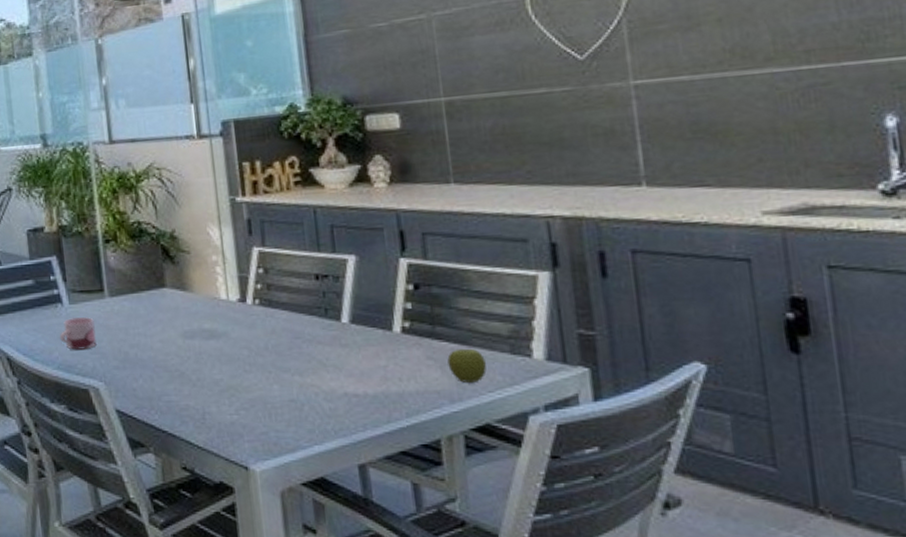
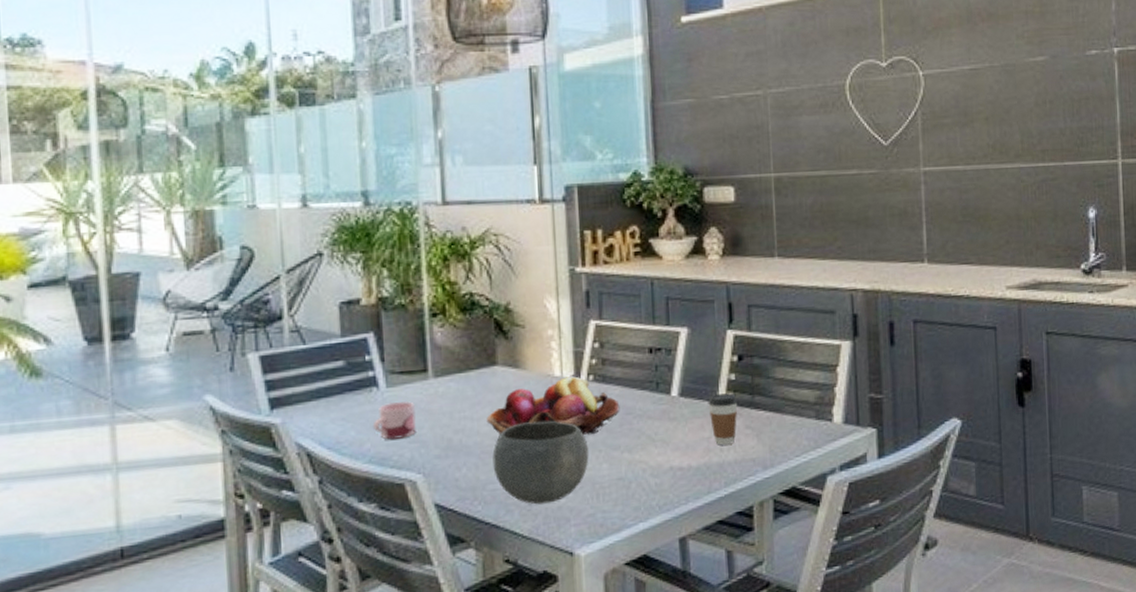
fruit basket: none [158,300,289,357] -> present [486,376,620,436]
bowl: none [166,340,259,419] -> present [492,420,589,505]
coffee cup: none [382,322,417,375] -> present [708,393,738,445]
apple: present [447,348,487,384] -> none [763,416,795,450]

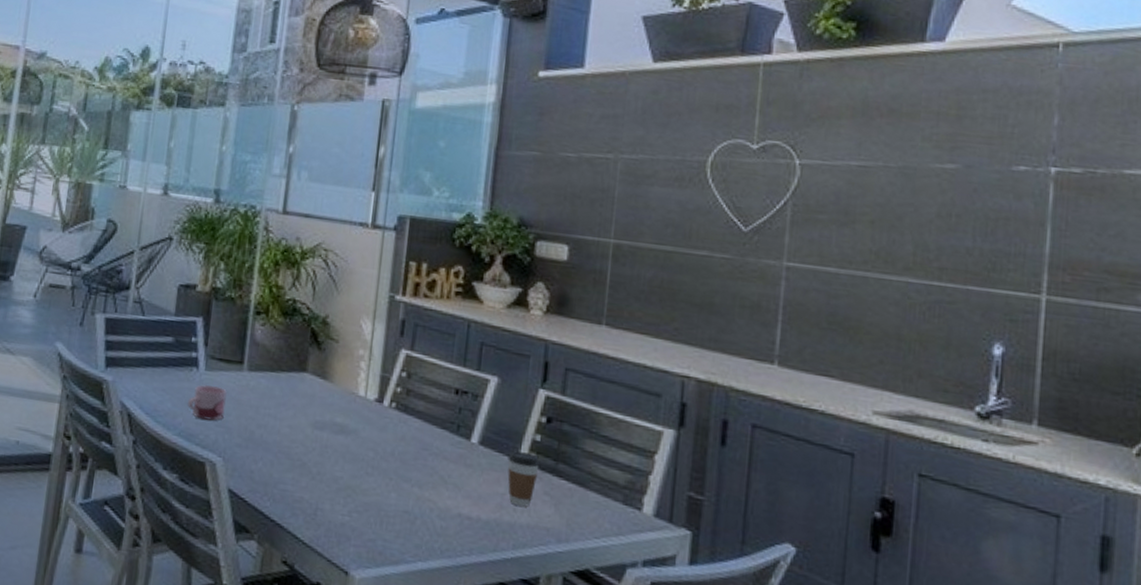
fruit basket: present [486,376,620,436] -> none [288,398,418,461]
bowl: present [492,420,589,505] -> none [287,432,380,518]

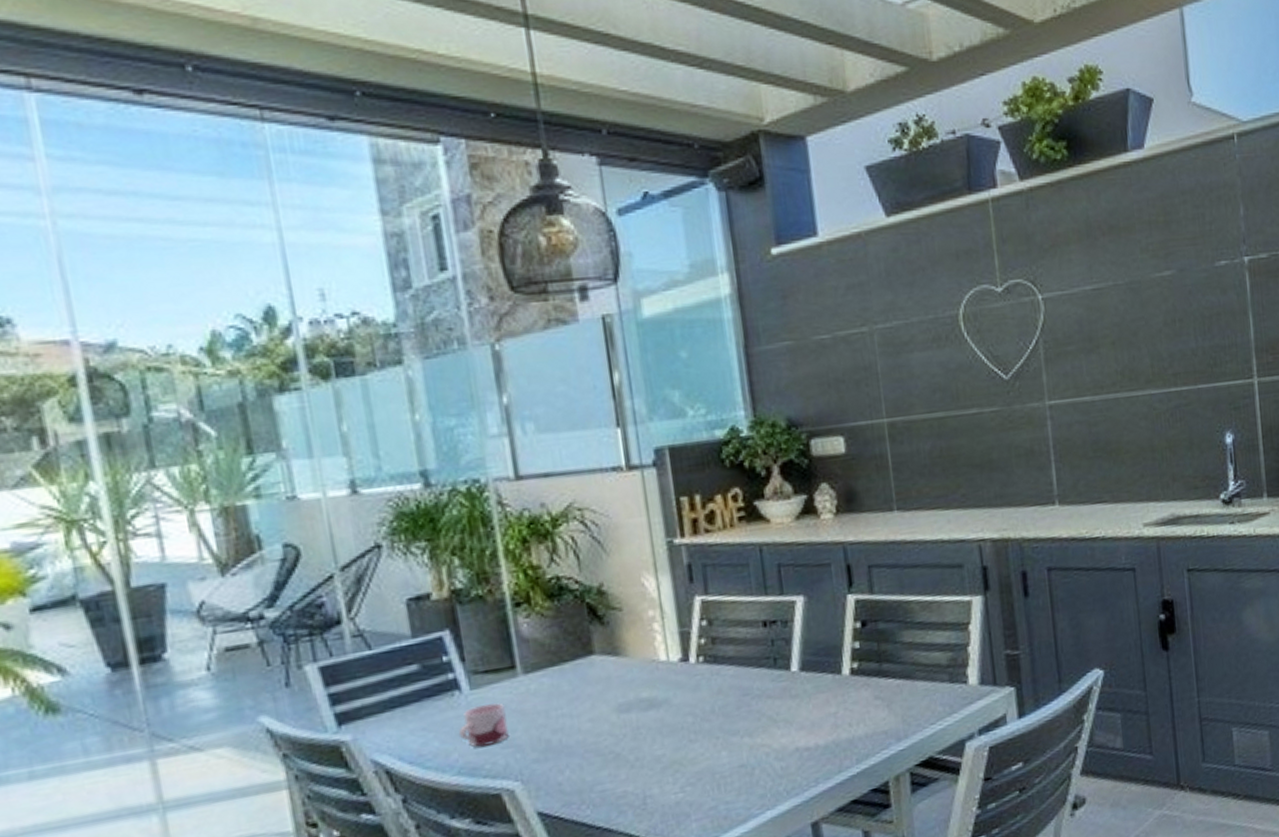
coffee cup: present [507,451,540,507] -> none [832,662,865,720]

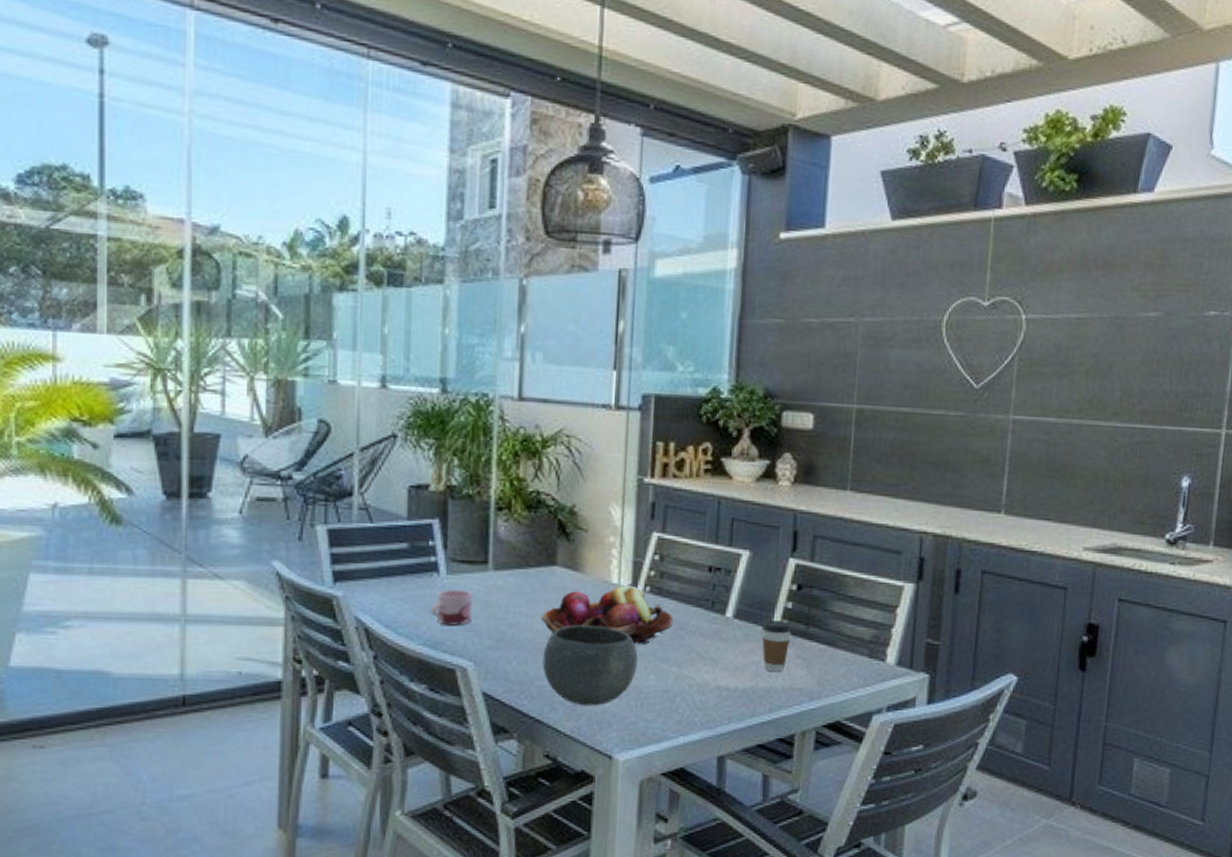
fruit basket: none [587,659,736,730] -> present [541,585,674,645]
bowl: none [598,710,706,803] -> present [543,625,638,706]
coffee cup: none [832,662,865,720] -> present [762,620,792,672]

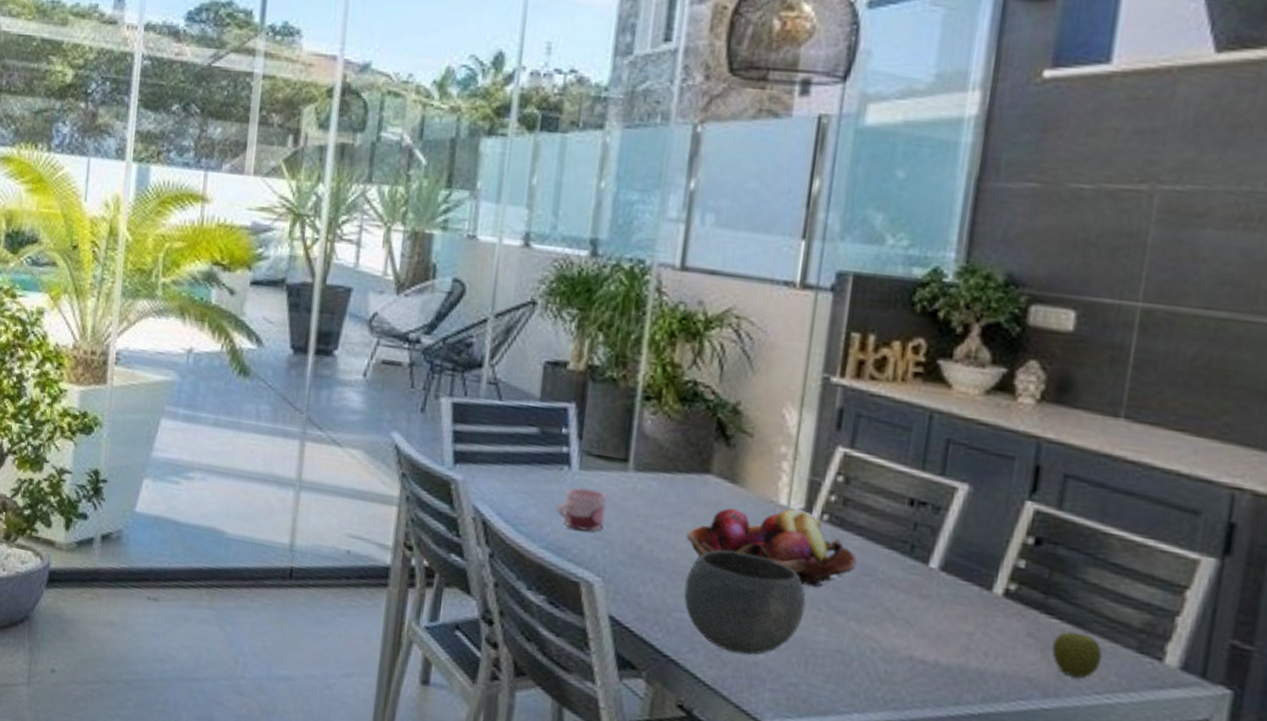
coffee cup: present [762,620,792,672] -> none [977,580,1023,651]
apple: none [814,650,846,683] -> present [1052,631,1102,679]

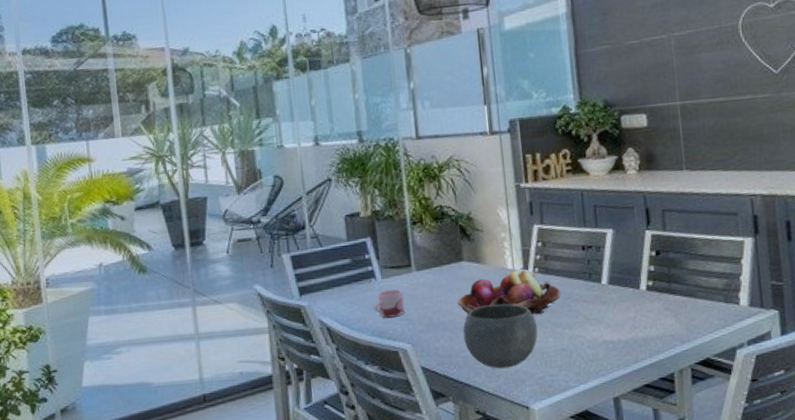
apple: present [1052,631,1102,679] -> none [679,300,707,328]

